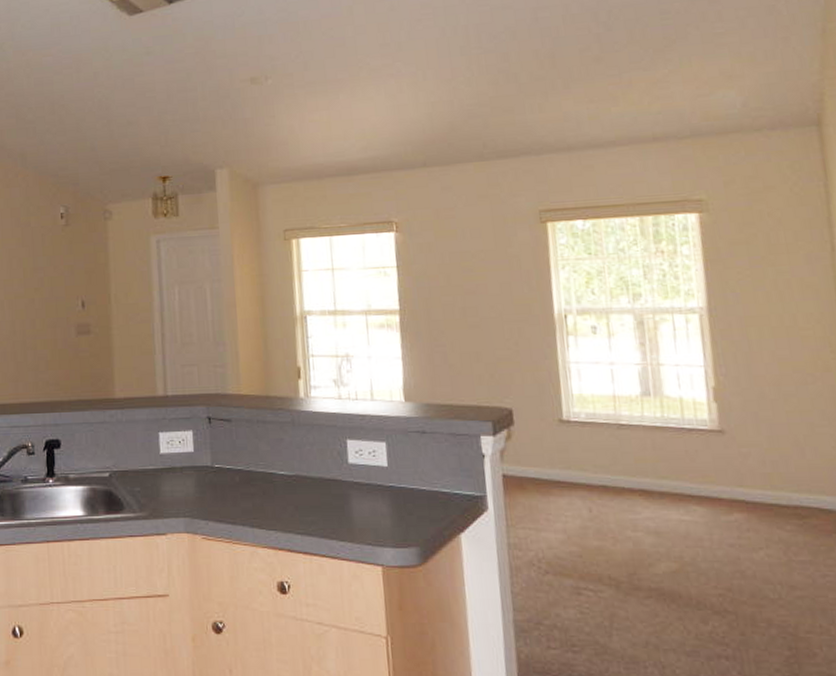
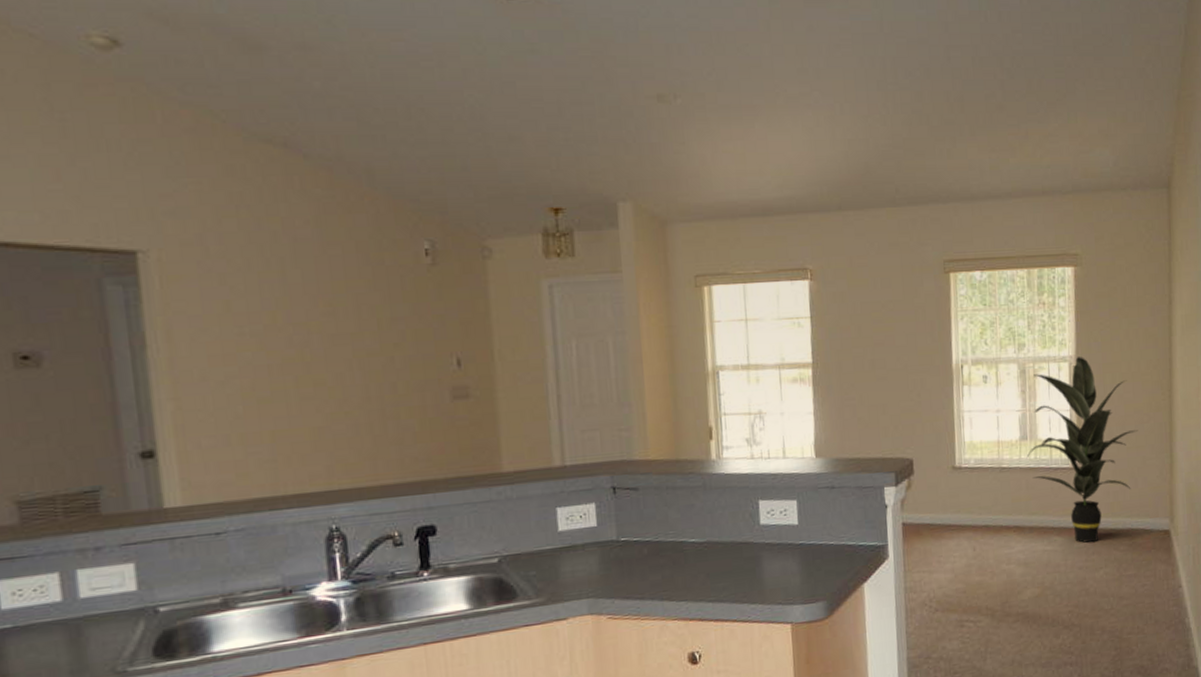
indoor plant: none [650,308,801,518] -> present [1026,357,1139,543]

